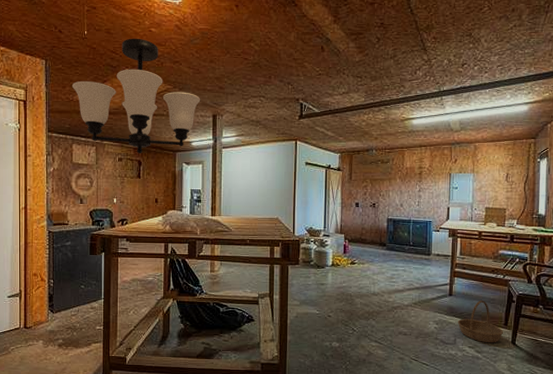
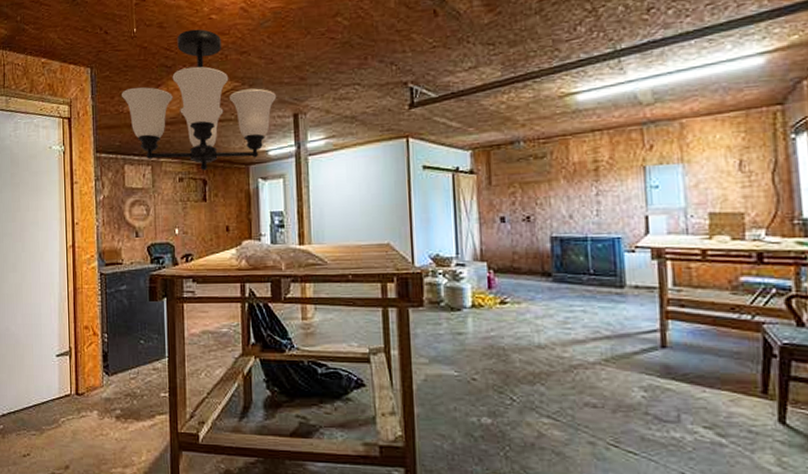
basket: present [457,300,504,343] -> none [679,355,763,422]

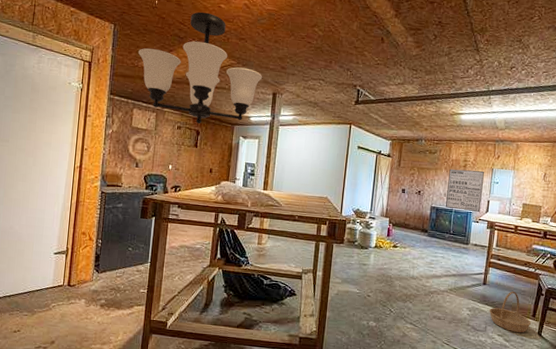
wall art: none [571,173,635,237] -> present [446,169,484,213]
basket: none [679,355,763,422] -> present [489,291,532,333]

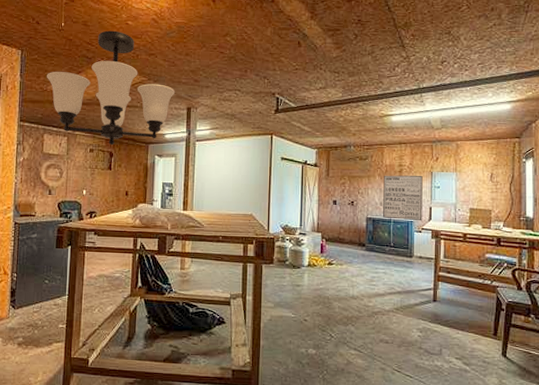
basket: present [489,291,532,333] -> none [443,307,493,355]

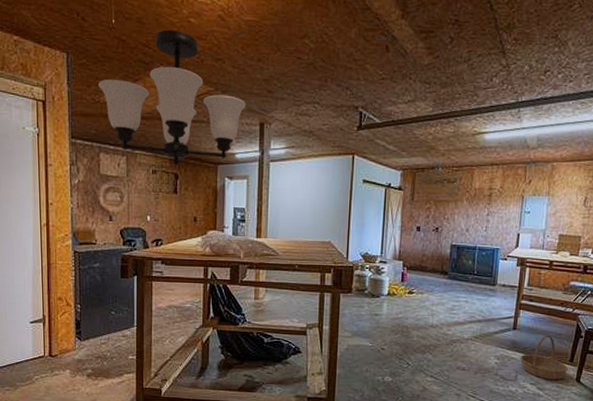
wall art: present [383,175,423,221] -> none [468,199,513,249]
basket: none [443,307,493,355] -> present [520,335,569,380]

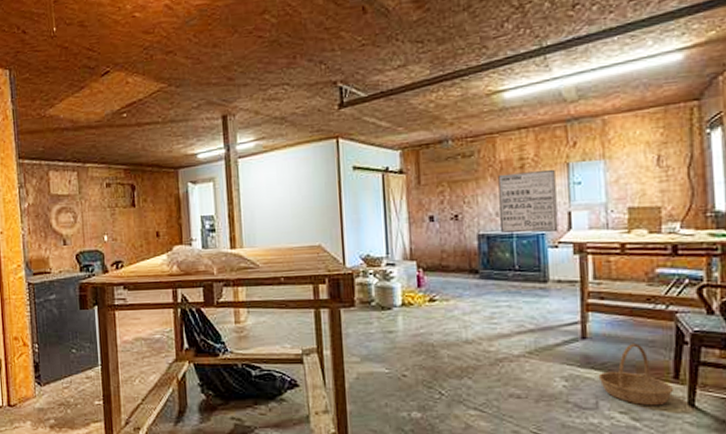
light fixture: present [99,29,247,166] -> none [43,27,205,176]
wall art: none [468,199,513,249] -> present [498,170,558,233]

